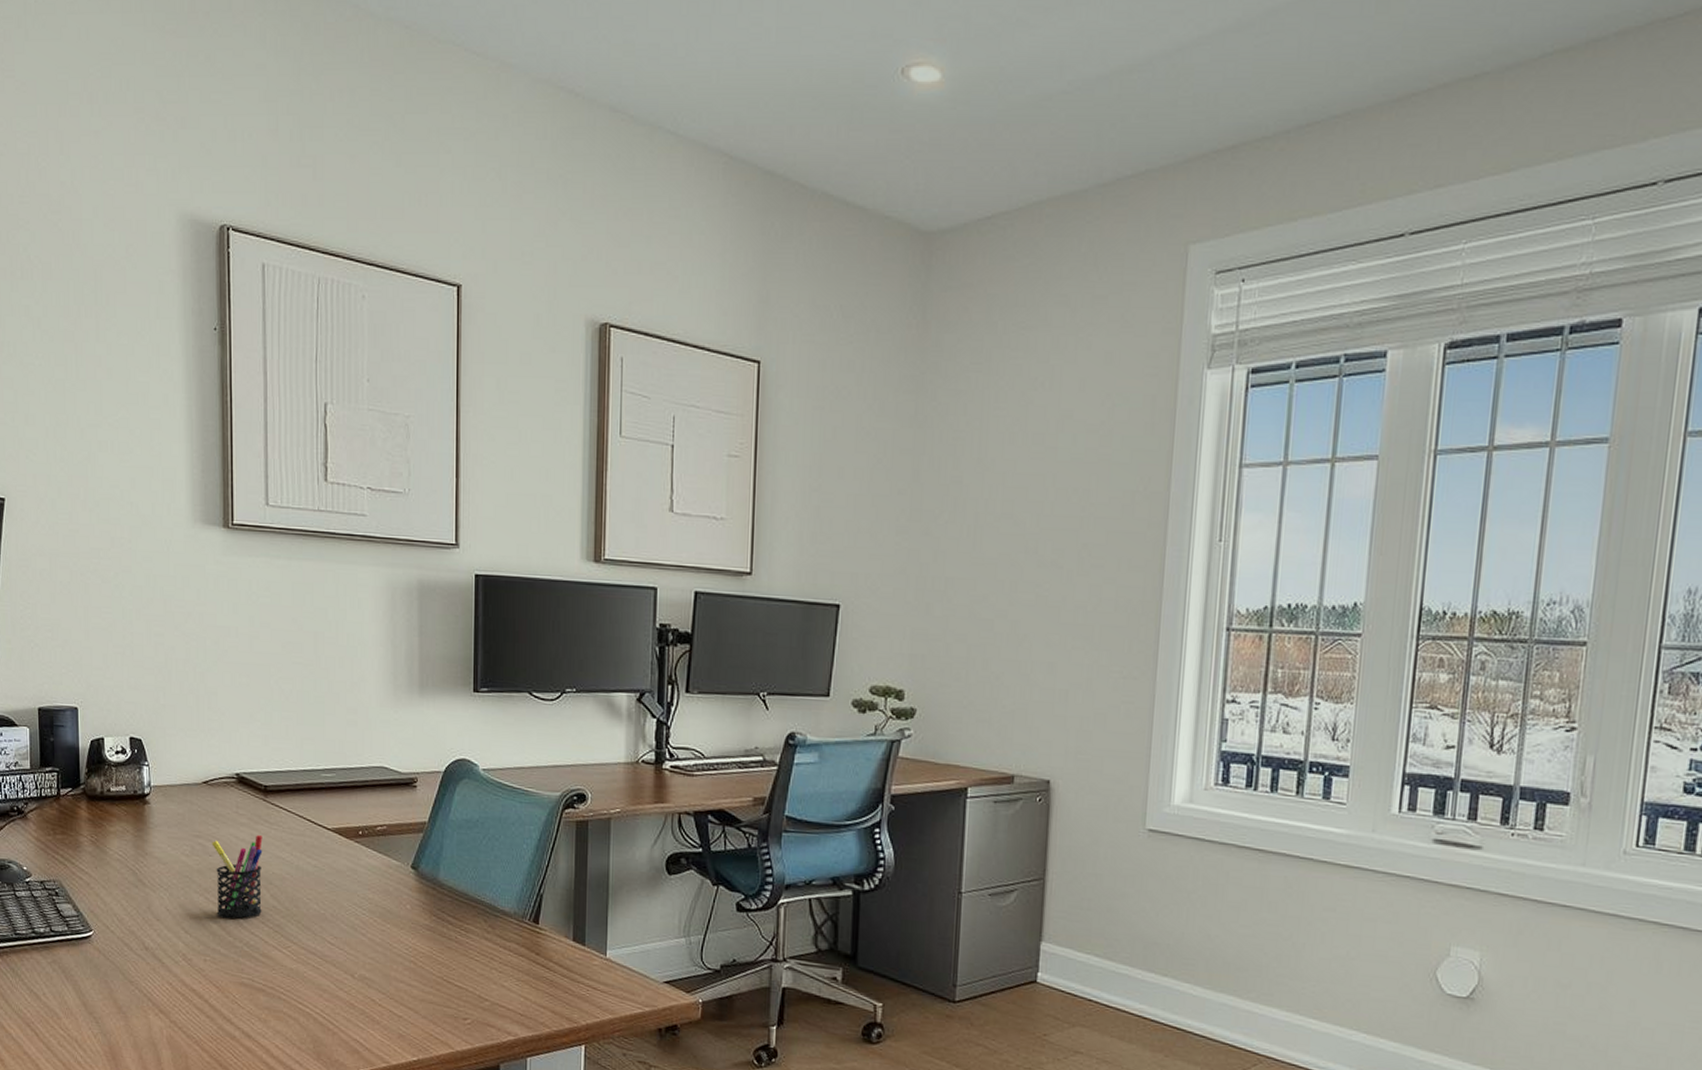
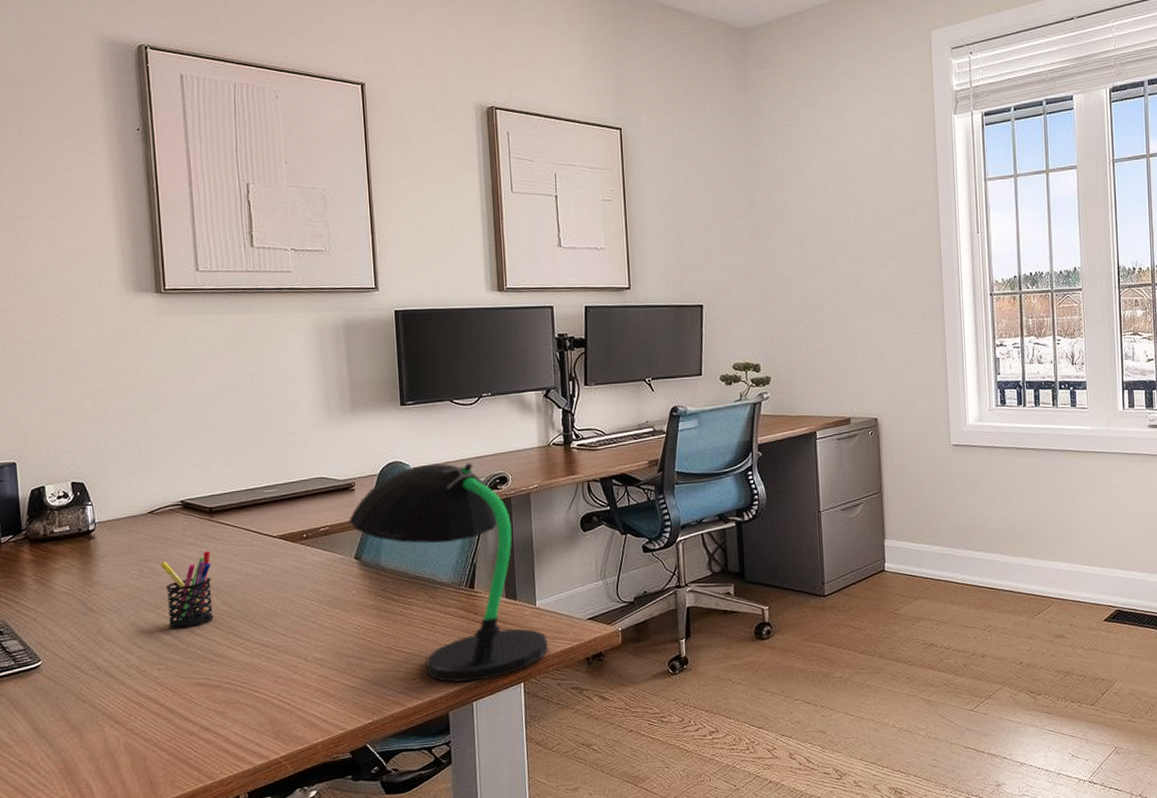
desk lamp: none [408,767,617,1034] -> present [349,463,549,683]

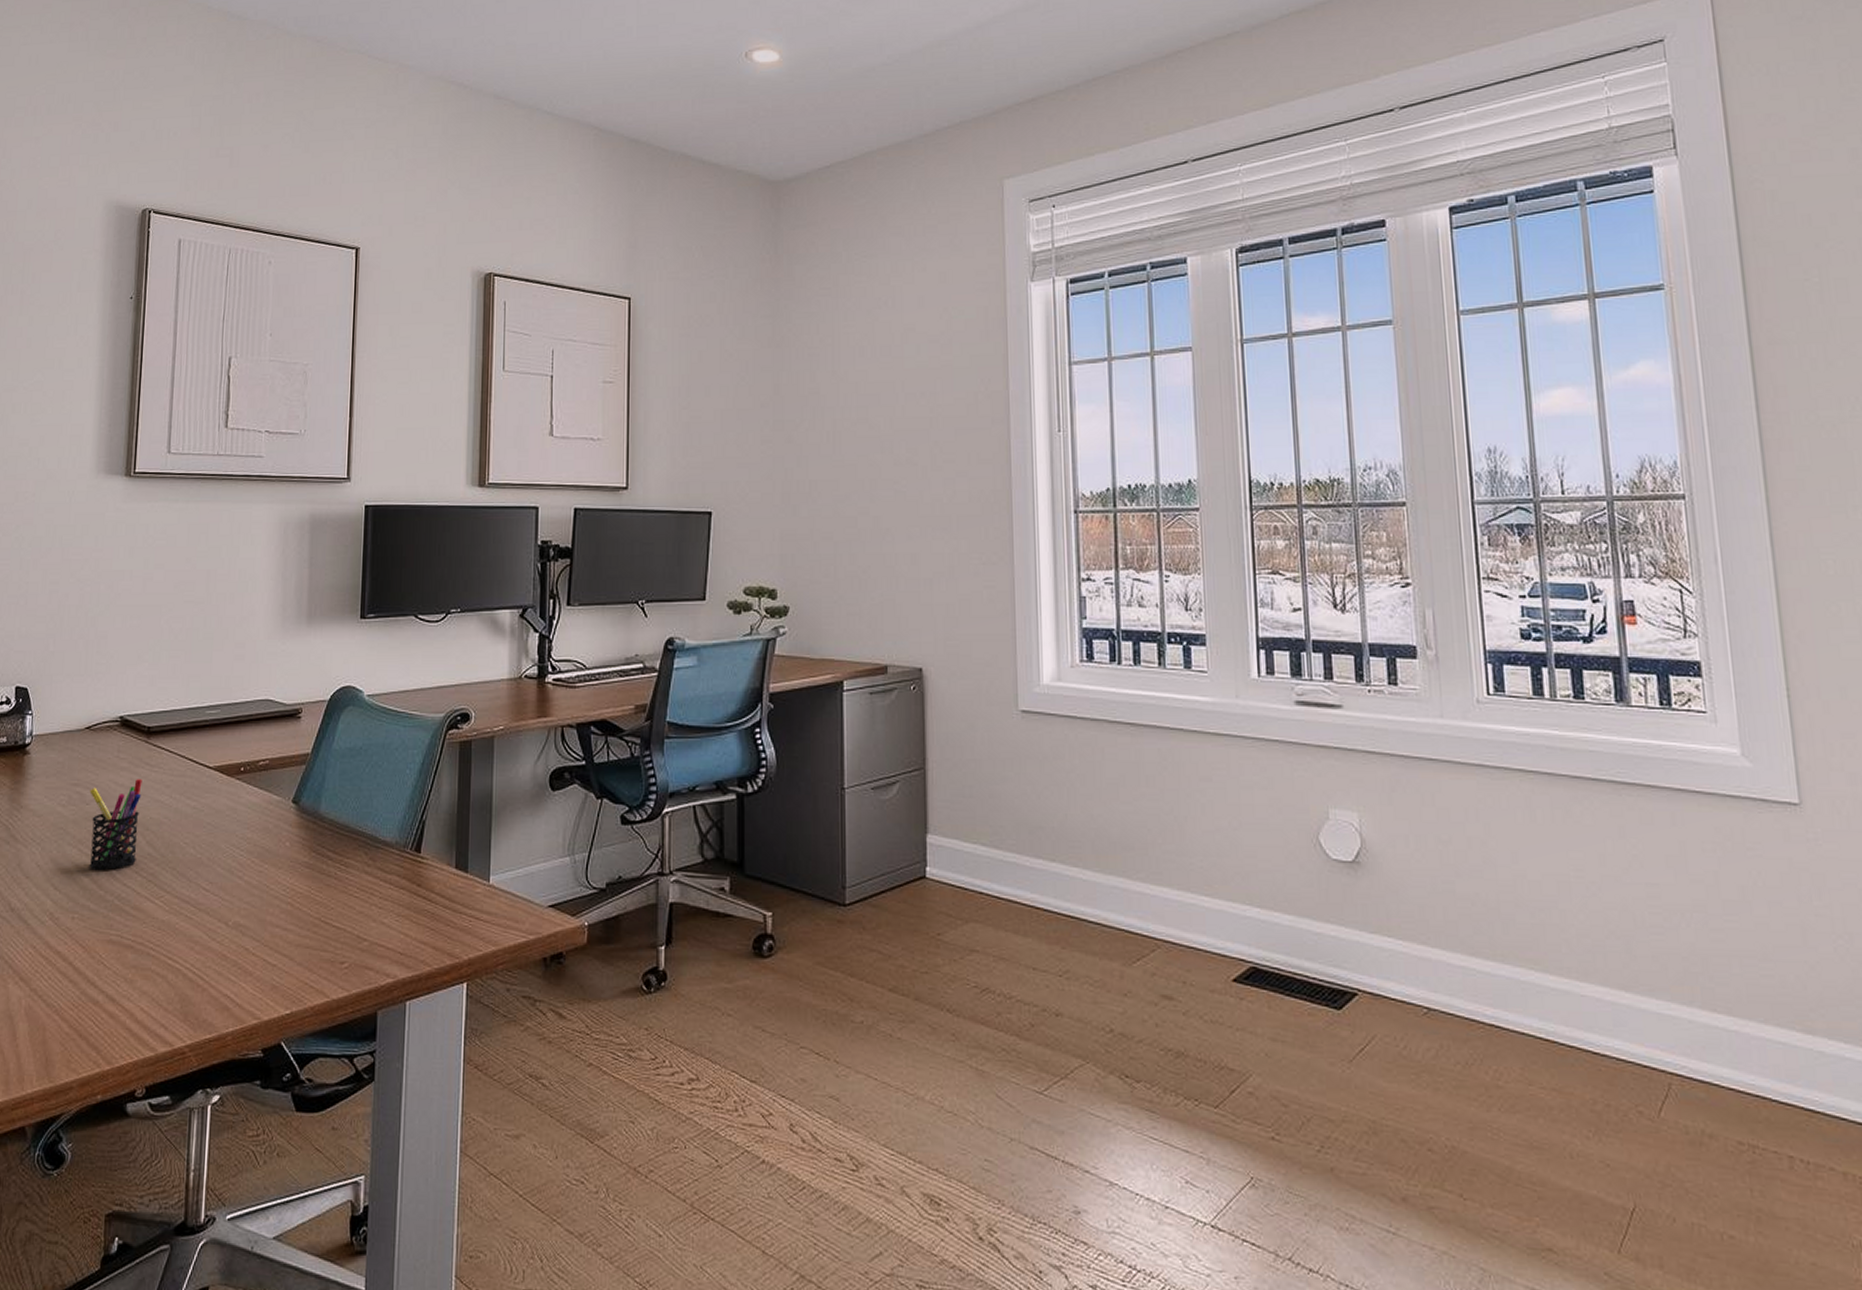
desk lamp: present [349,463,549,683] -> none [291,692,500,975]

